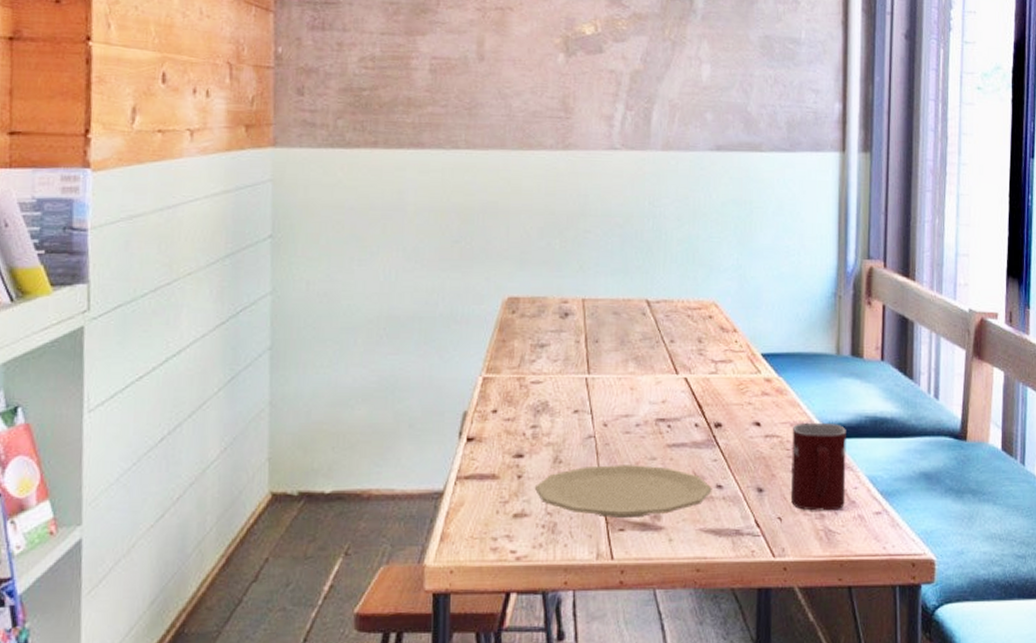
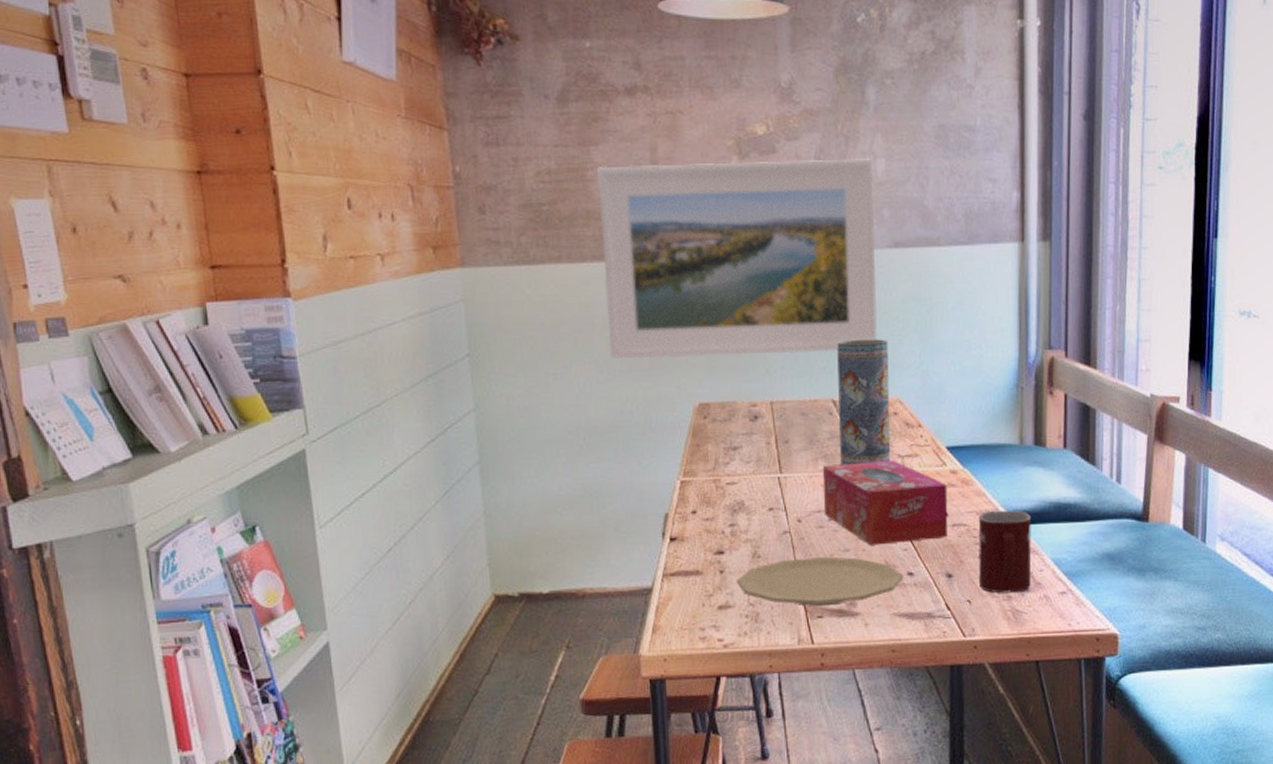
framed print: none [419,55,699,251] -> present [597,159,877,359]
tissue box: none [631,365,761,454] -> present [822,460,948,546]
vase: none [652,240,706,369] -> present [837,339,891,466]

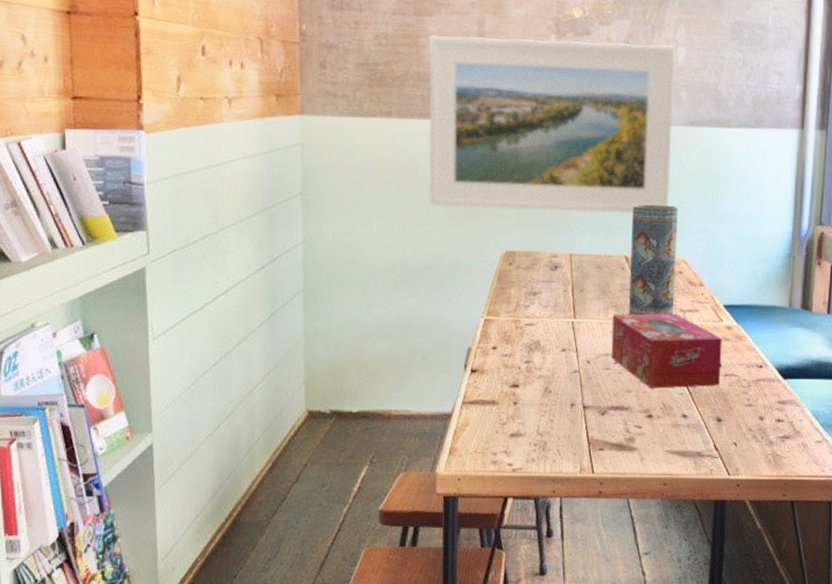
plate: present [737,557,904,607] -> none [529,395,679,440]
mug: present [978,510,1032,593] -> none [745,364,795,439]

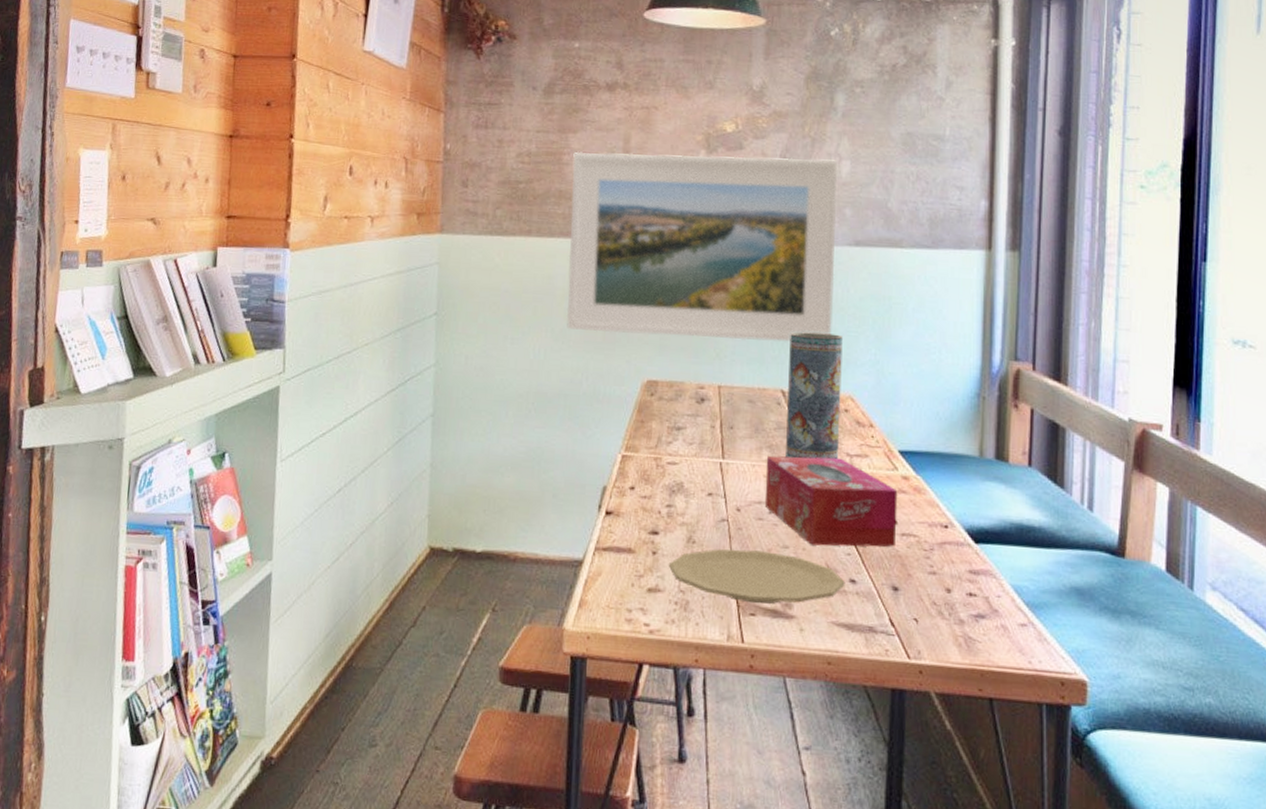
plate: none [529,395,679,440] -> present [669,549,845,604]

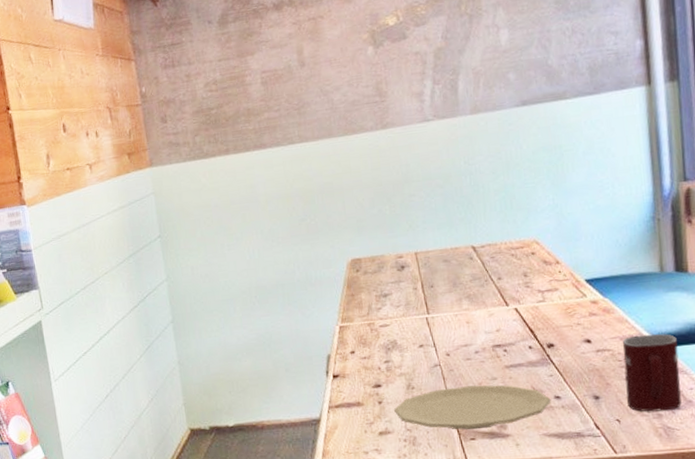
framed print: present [566,151,838,342] -> none [254,31,511,228]
tissue box: present [764,456,898,547] -> none [466,295,592,373]
vase: present [786,331,843,460] -> none [473,188,531,304]
mug: none [928,524,989,618] -> present [622,334,682,412]

